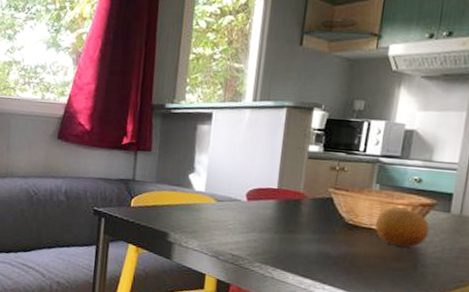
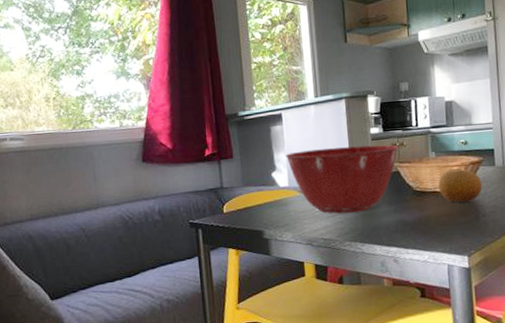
mixing bowl: none [207,156,337,234] -> present [285,145,398,214]

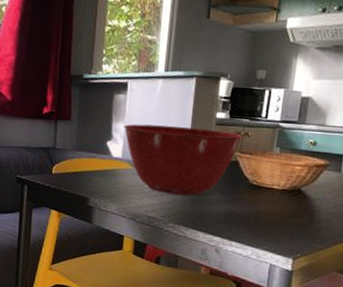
fruit: present [438,169,483,202] -> none [276,168,324,205]

